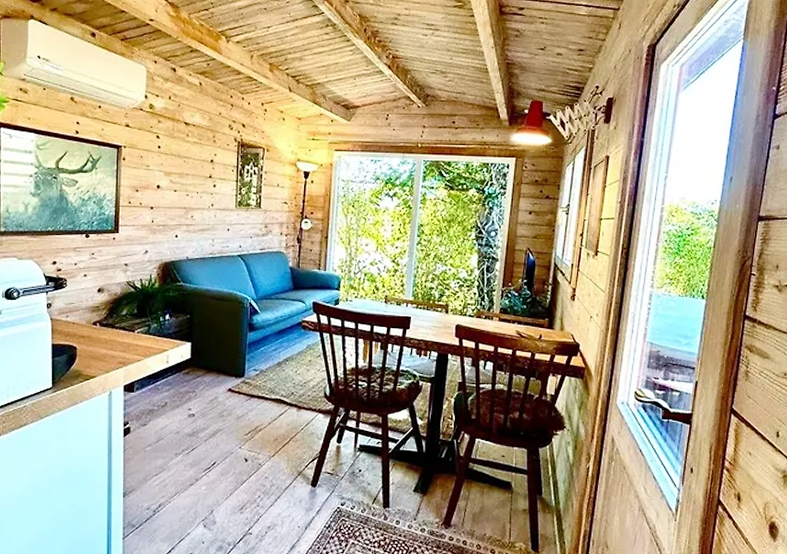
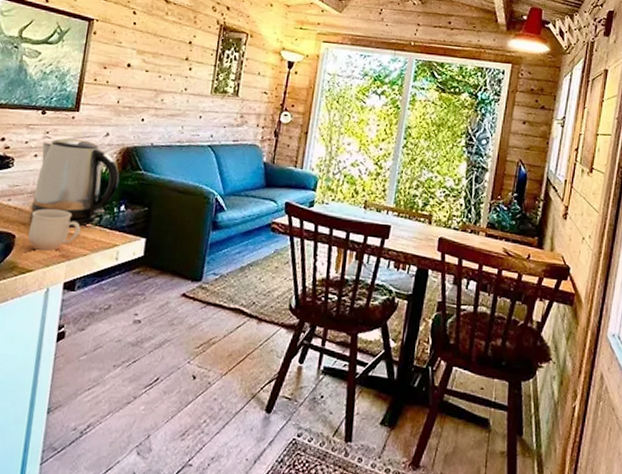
kettle: none [86,257,162,337] -> present [29,138,120,227]
mug: none [87,321,132,360] -> present [27,208,81,252]

